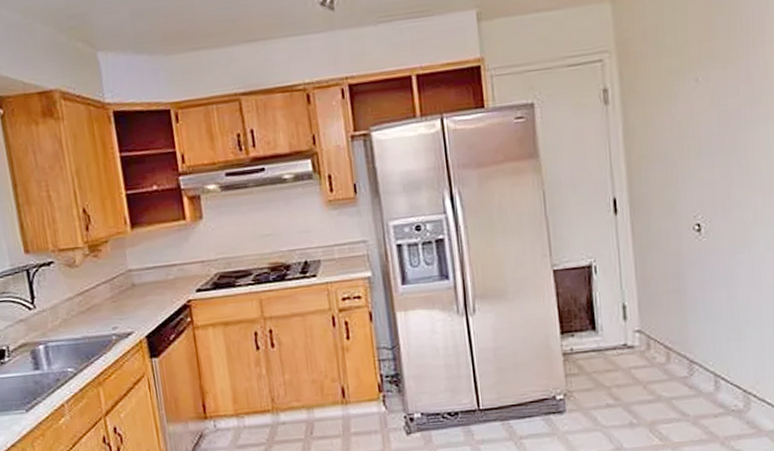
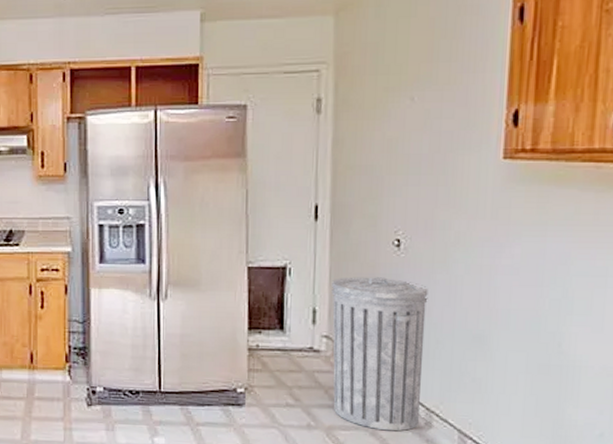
trash can: none [638,264,737,419] -> present [332,277,428,432]

